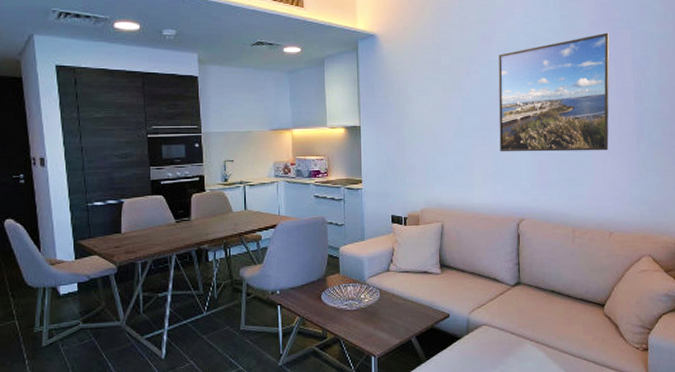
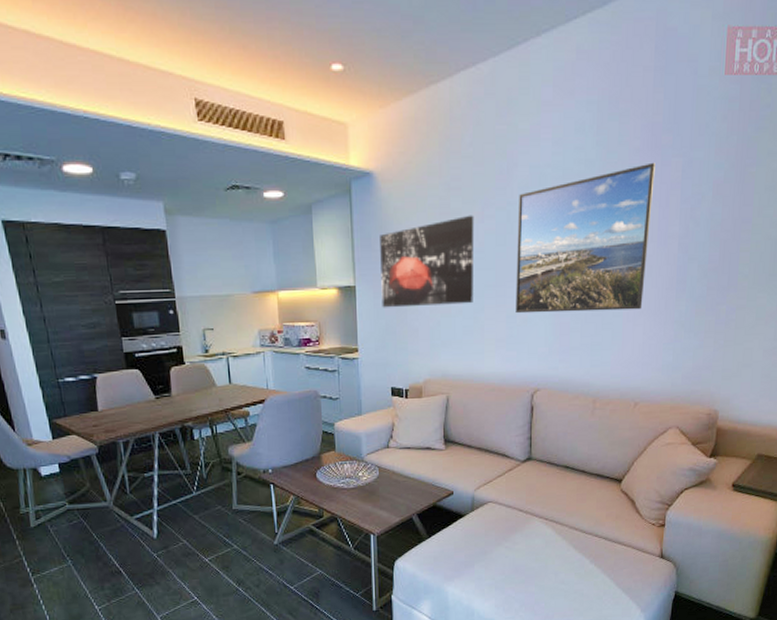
wall art: none [382,70,463,145] -> present [380,215,474,308]

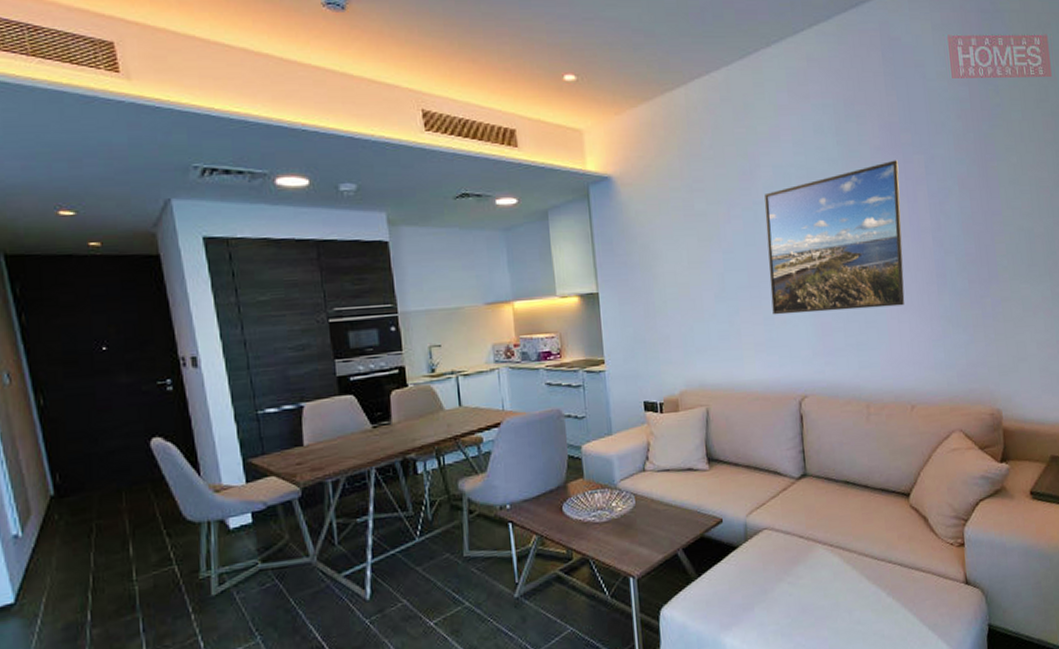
wall art: present [380,215,474,308] -> none [622,215,727,315]

